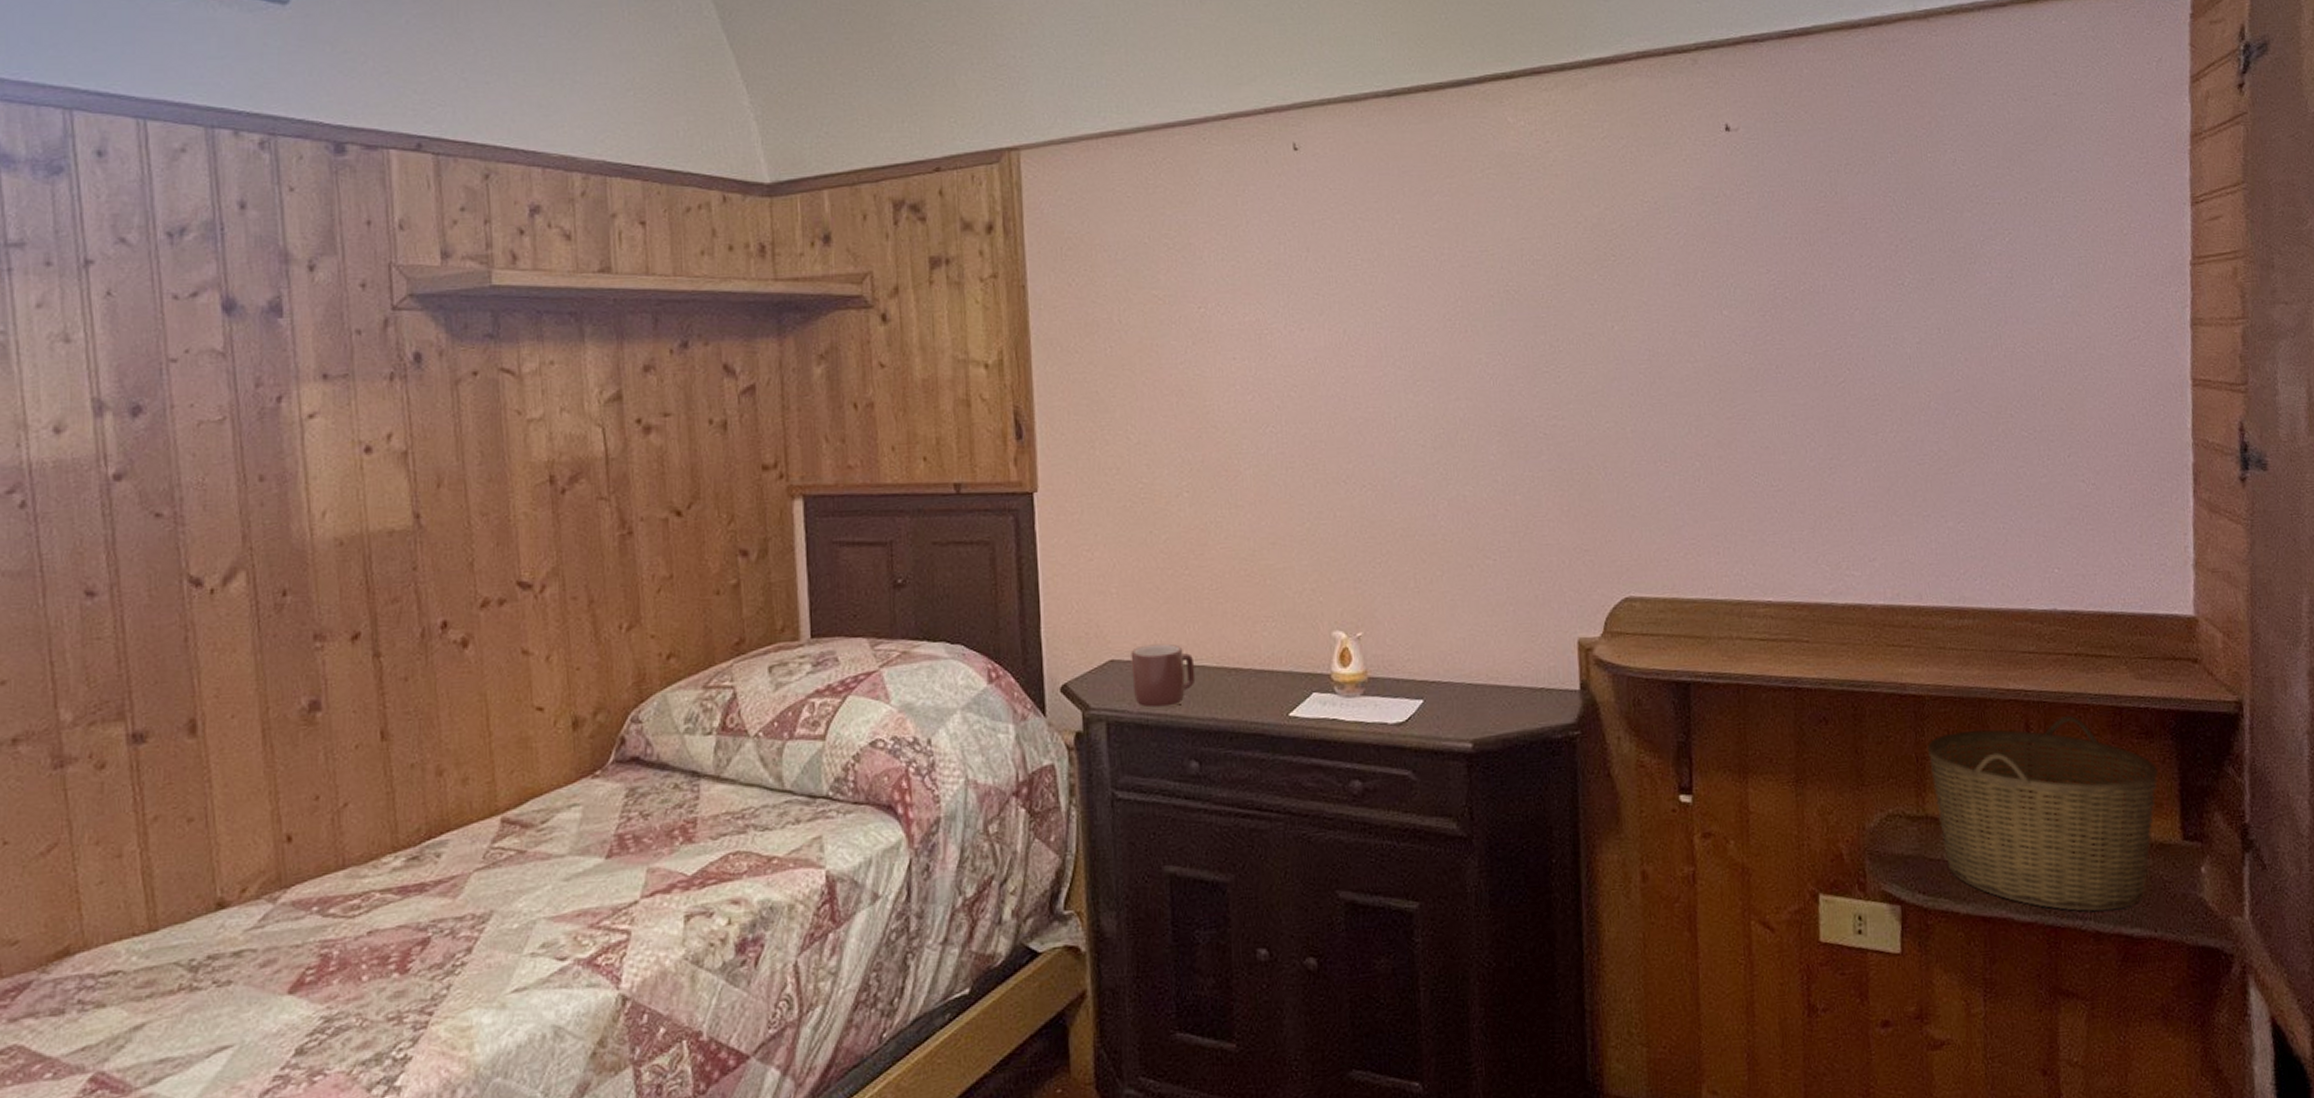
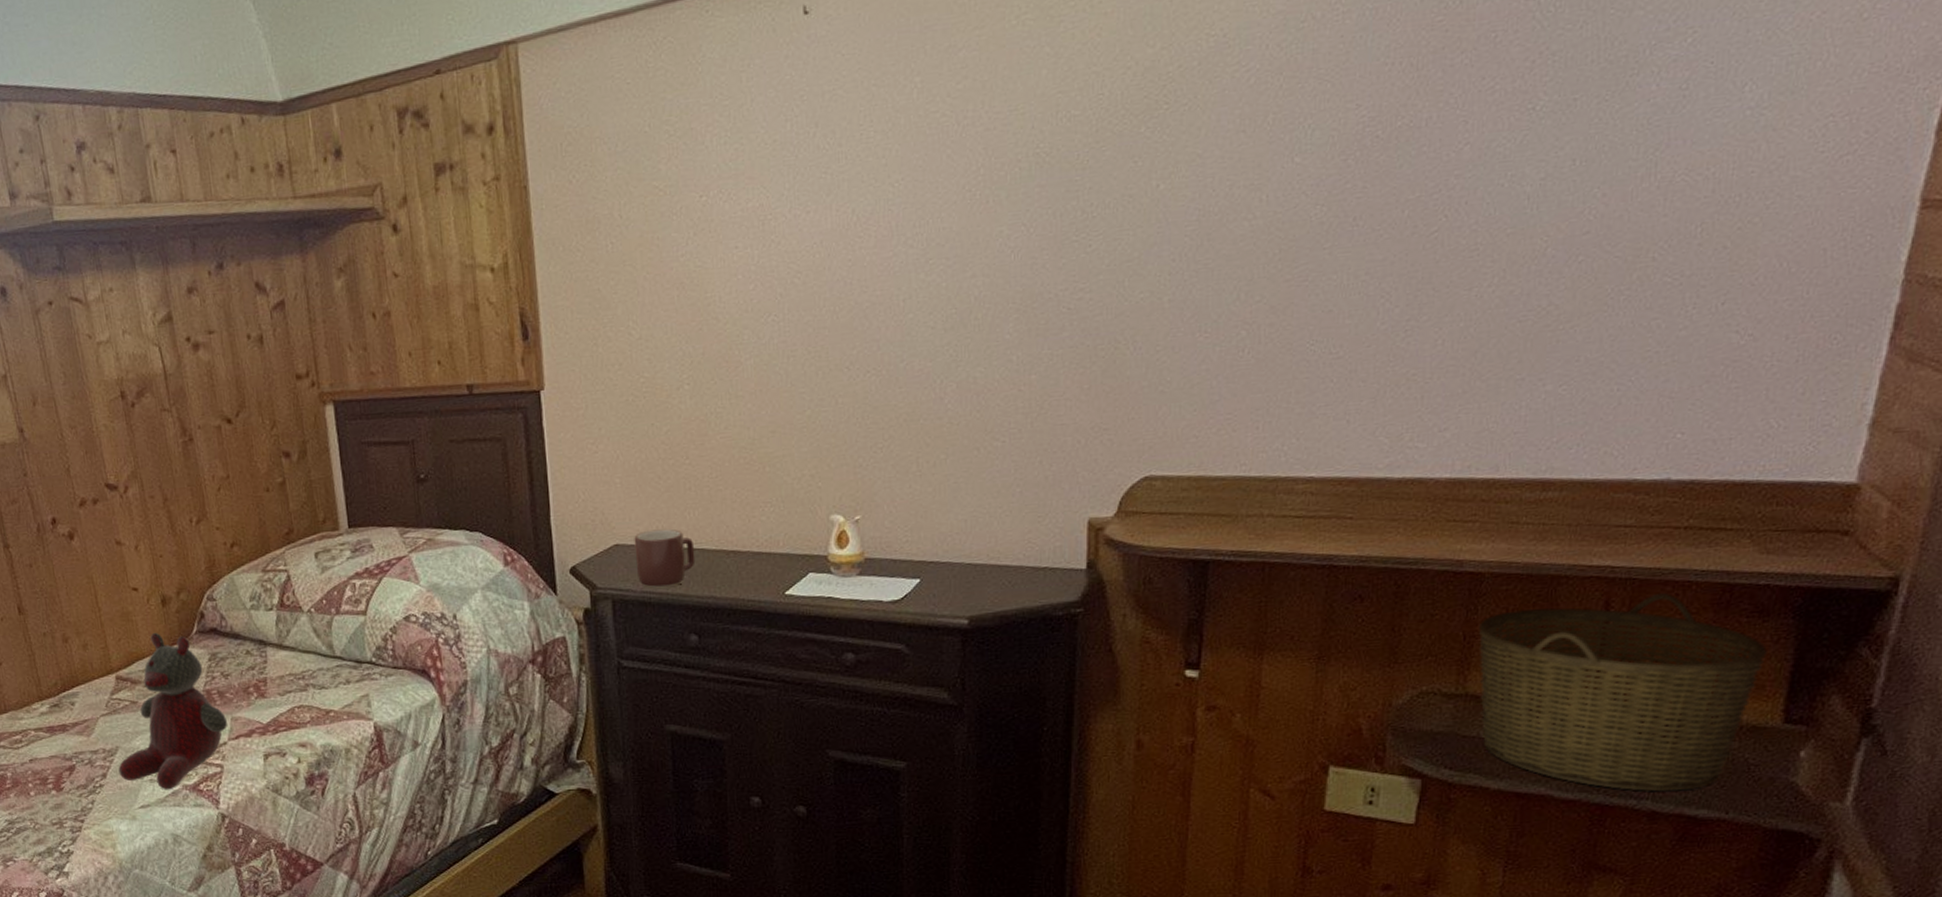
stuffed bear: none [490,762,643,967] -> present [118,632,228,790]

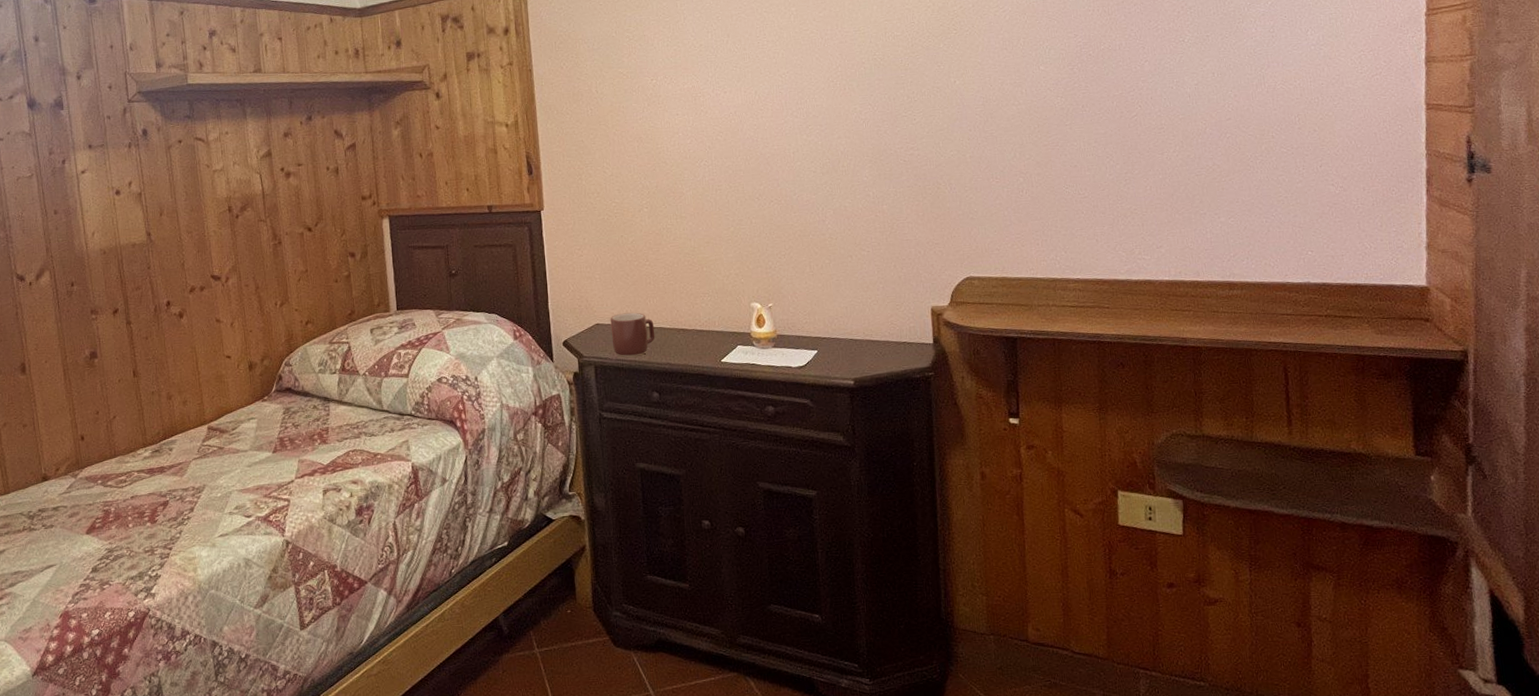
stuffed bear: present [118,632,228,790] -> none [204,391,296,521]
basket: present [1478,593,1767,792] -> none [1203,362,1395,508]

